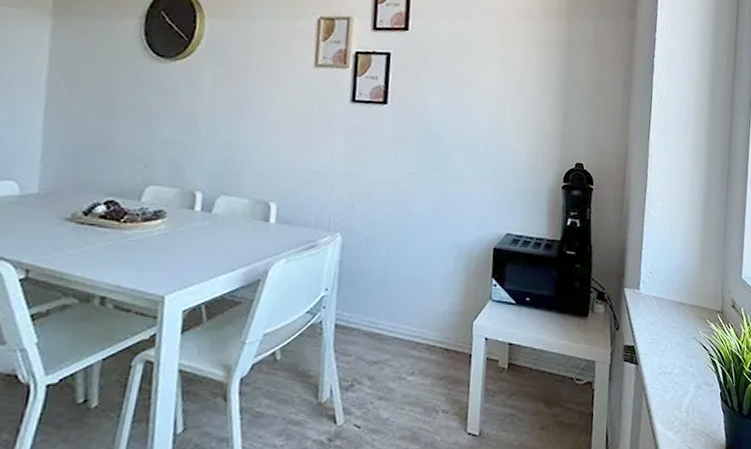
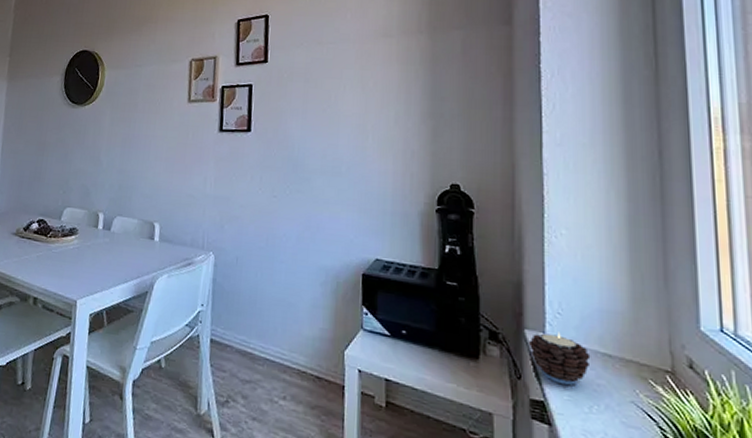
candle: none [626,288,670,331] -> present [528,332,591,386]

